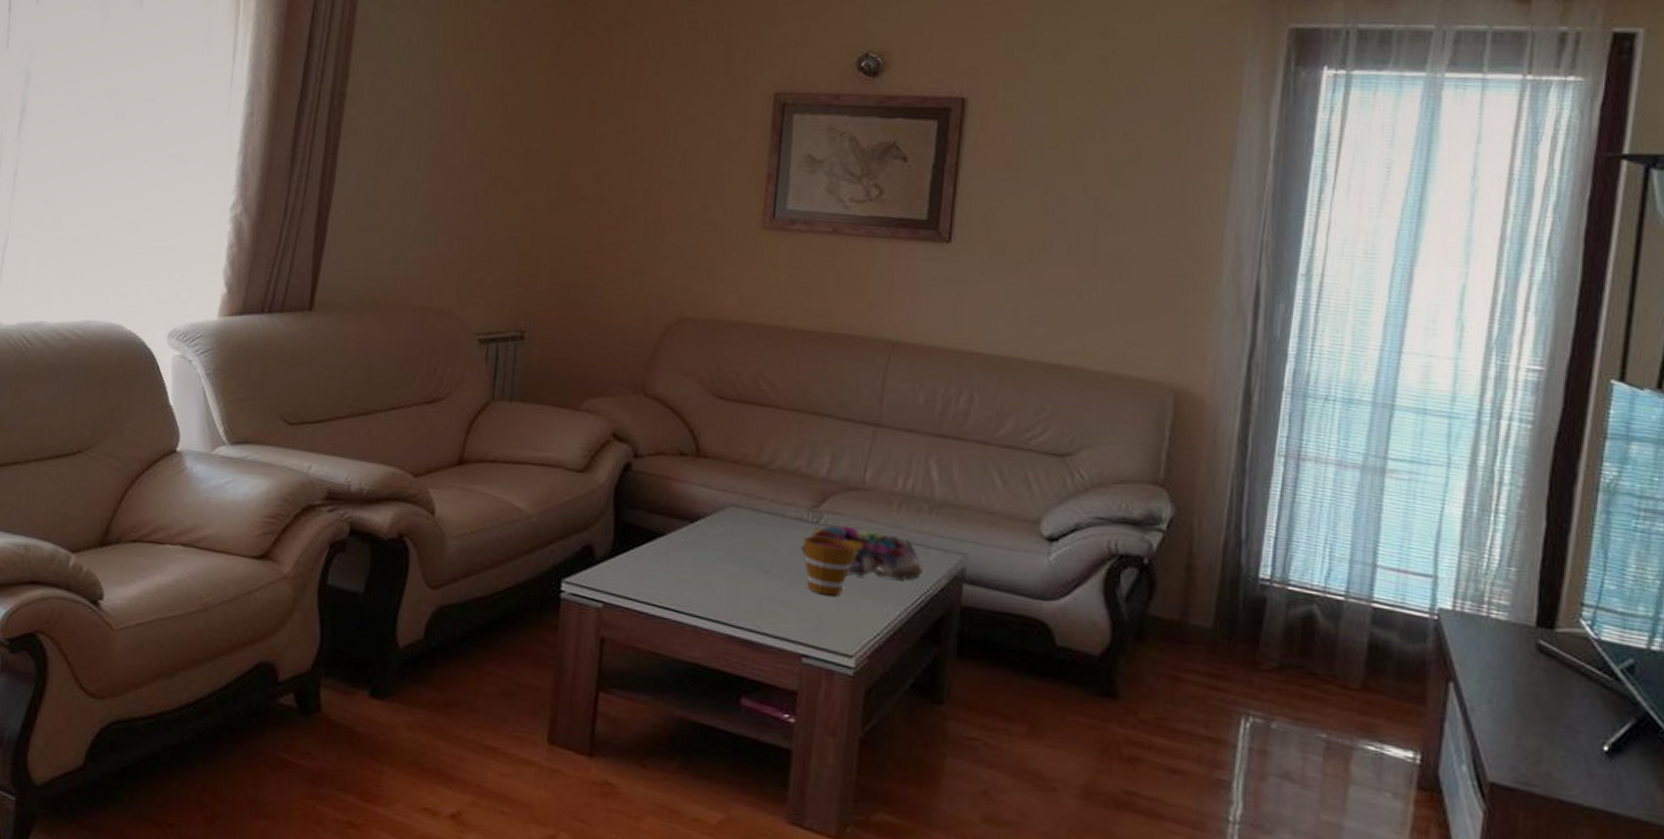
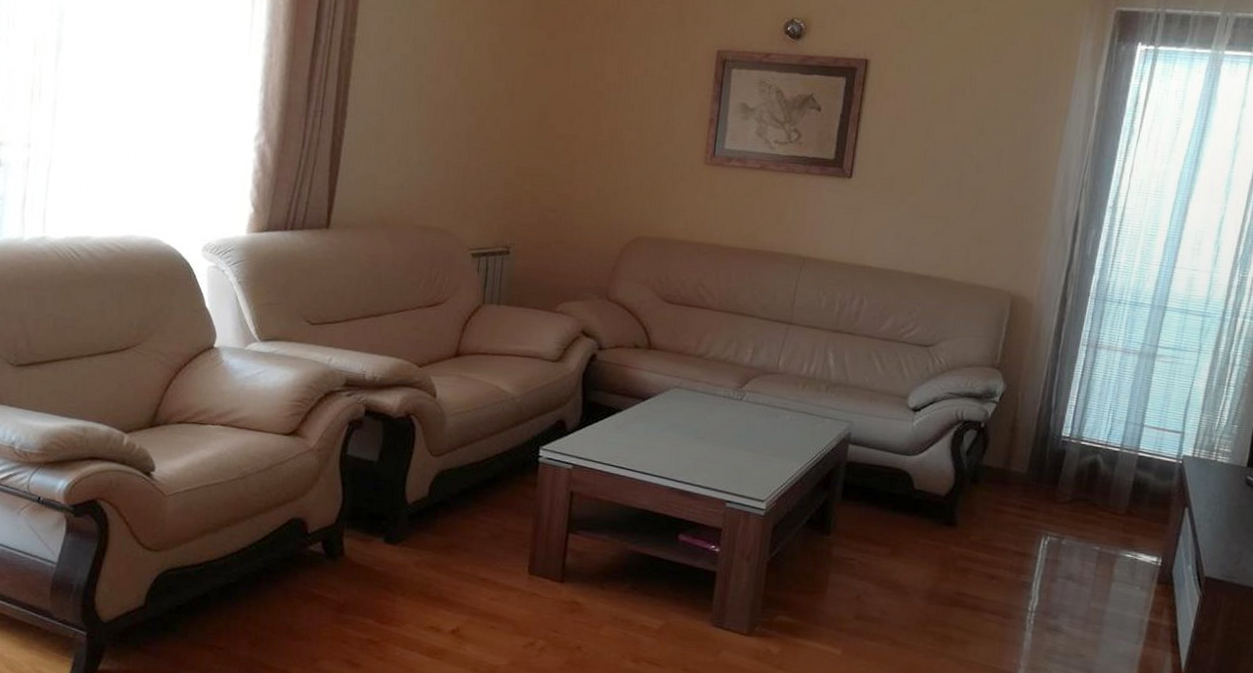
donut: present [801,525,923,580] -> none [728,401,819,443]
cup: present [803,535,857,596] -> none [729,409,771,456]

